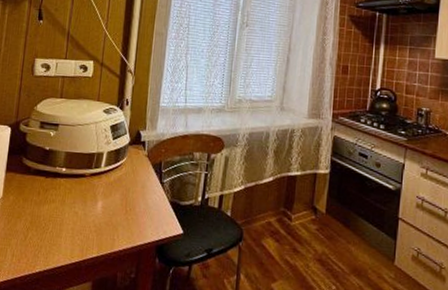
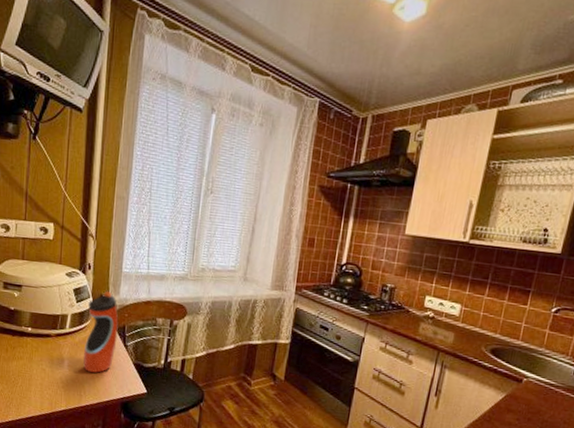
water bottle: none [117,126,155,214] -> present [83,290,118,373]

